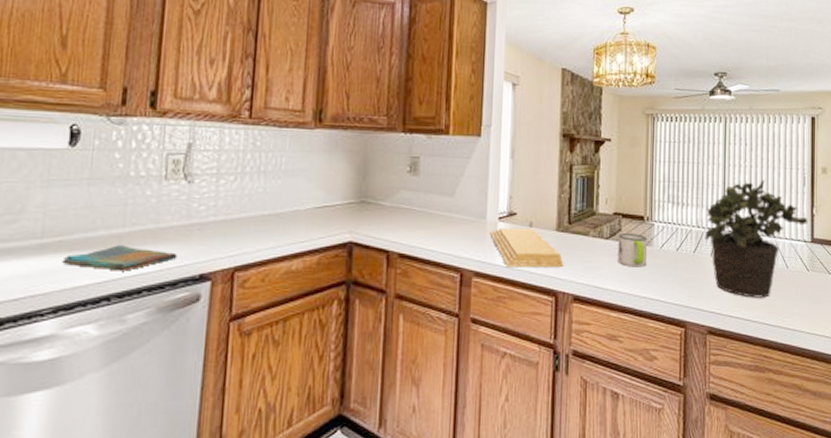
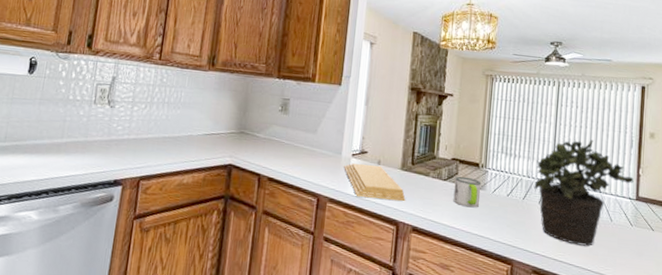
dish towel: present [62,245,178,271] -> none [17,151,99,172]

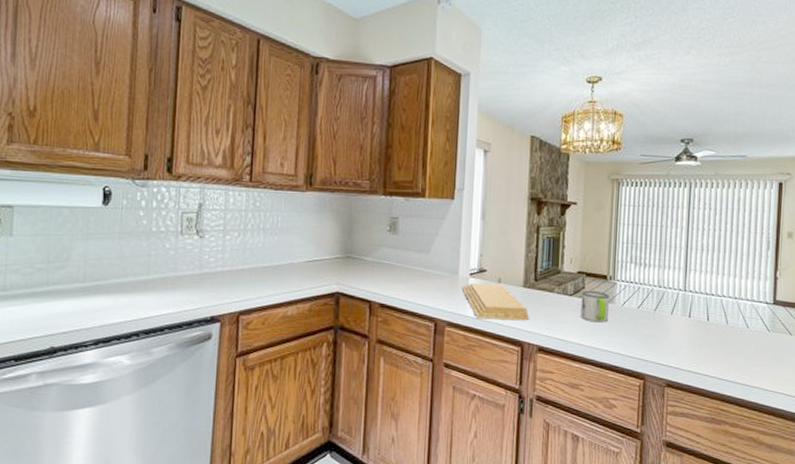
potted plant: present [534,140,634,246] -> none [666,243,771,355]

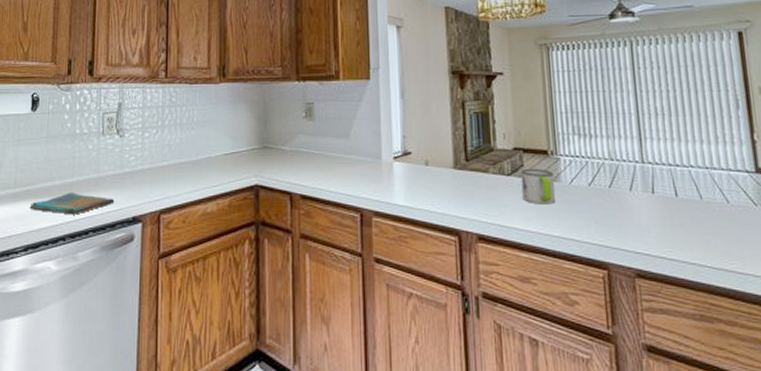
dish towel: none [100,290,192,312] -> present [29,193,115,215]
cutting board: present [462,282,530,320] -> none [386,166,465,206]

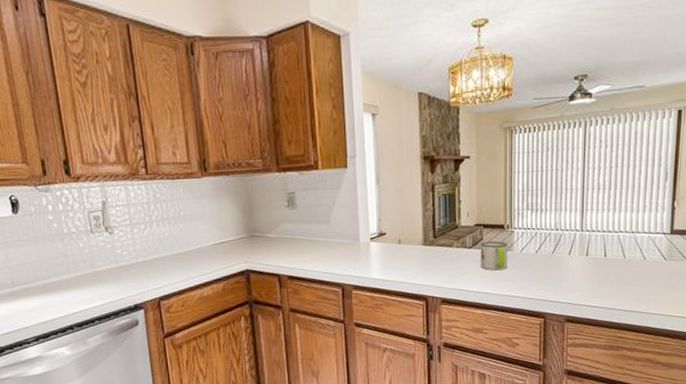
dish towel: present [29,193,115,215] -> none [32,287,115,307]

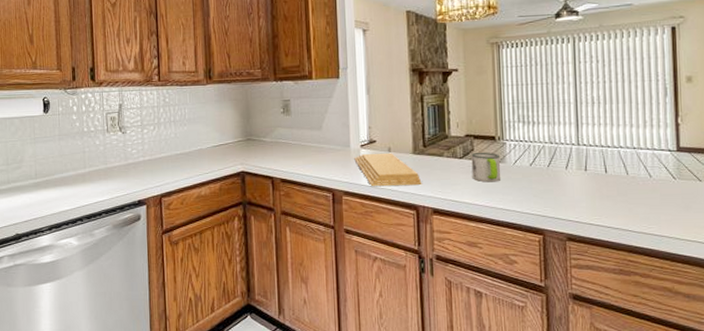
cutting board: none [364,244,432,279] -> present [354,152,422,186]

